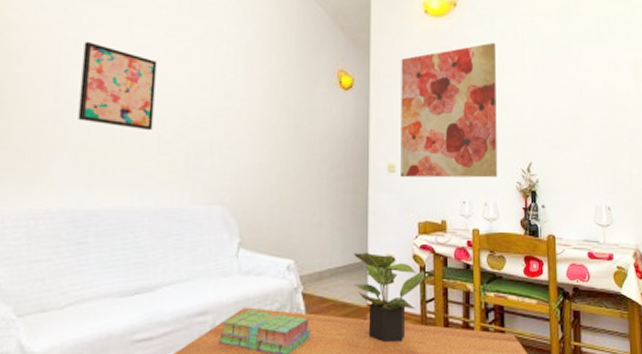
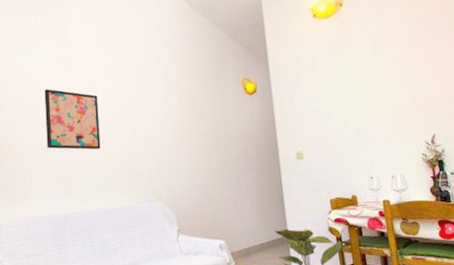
wall art: present [401,43,498,178] -> none [296,32,402,163]

